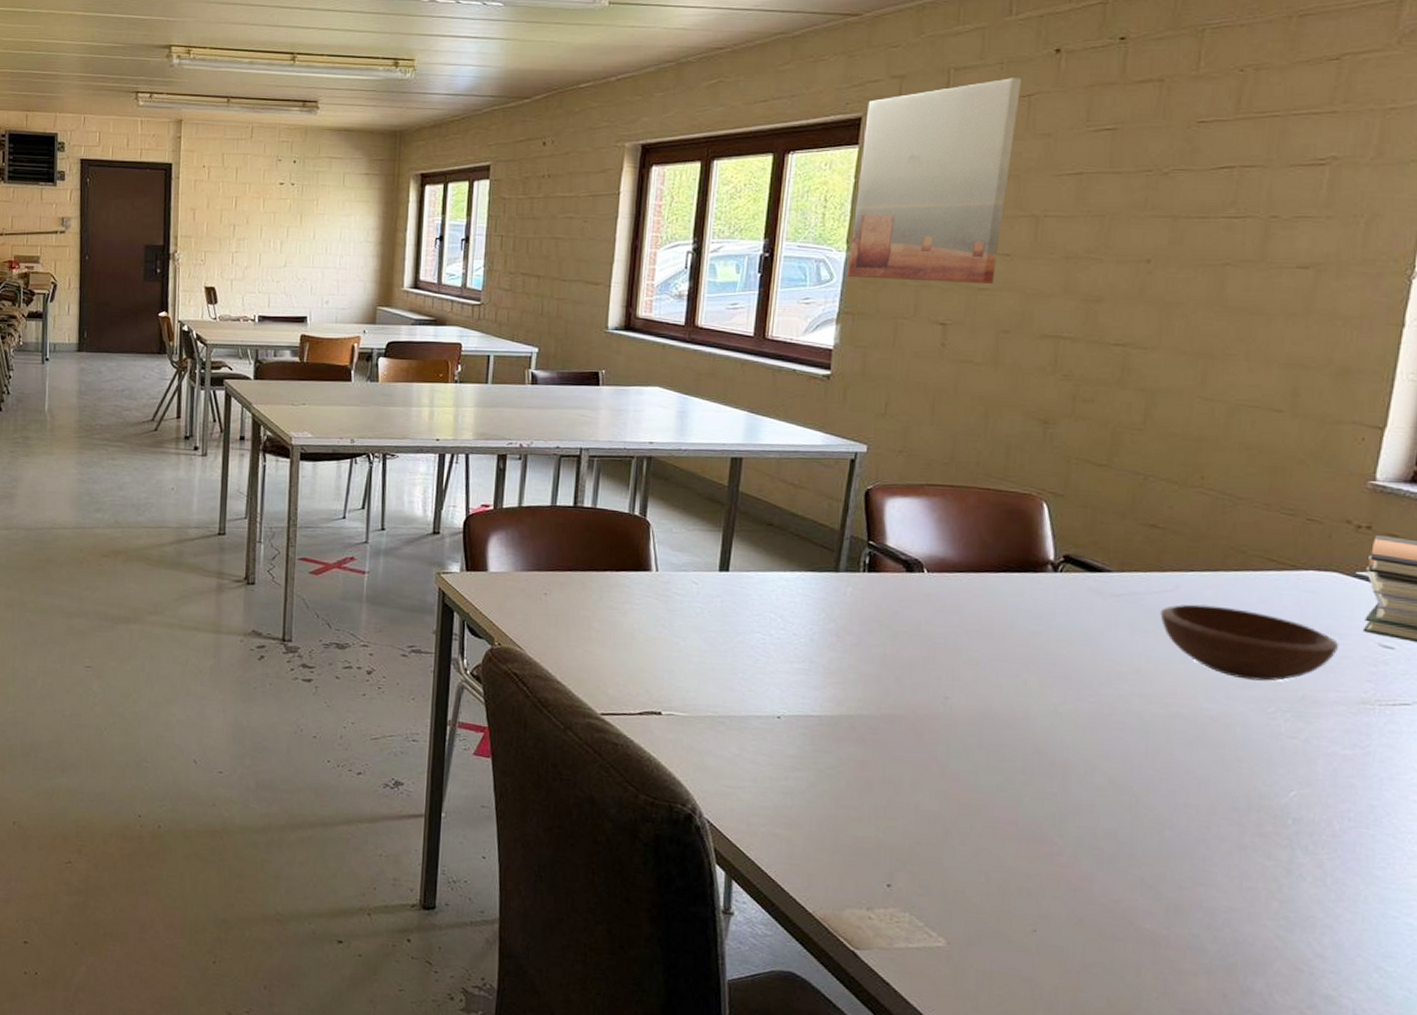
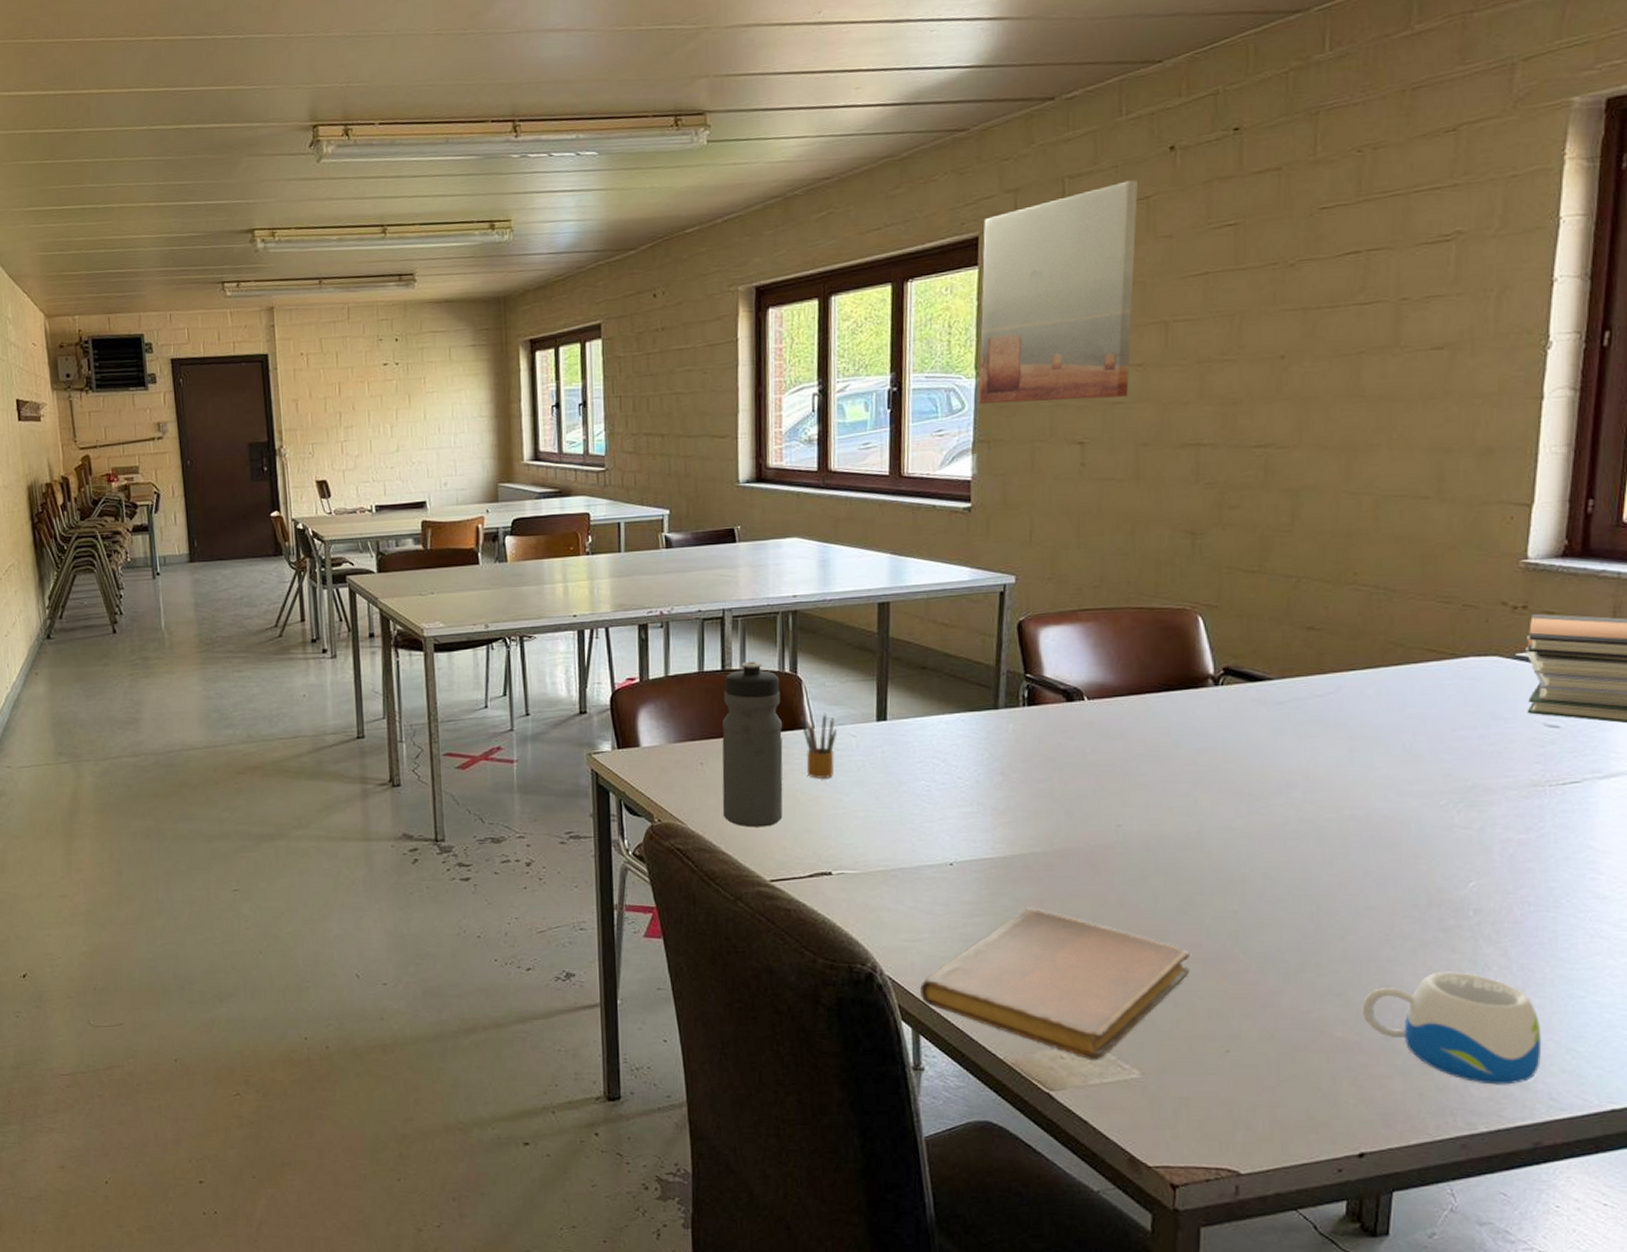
water bottle: none [561,500,629,662] -> present [721,661,783,828]
pencil box: none [645,558,680,621] -> present [800,713,838,778]
notebook: none [737,768,1006,925] -> present [920,908,1190,1060]
bowl: present [1160,604,1339,681] -> none [1325,703,1505,774]
mug: none [1172,874,1351,996] -> present [1361,970,1542,1085]

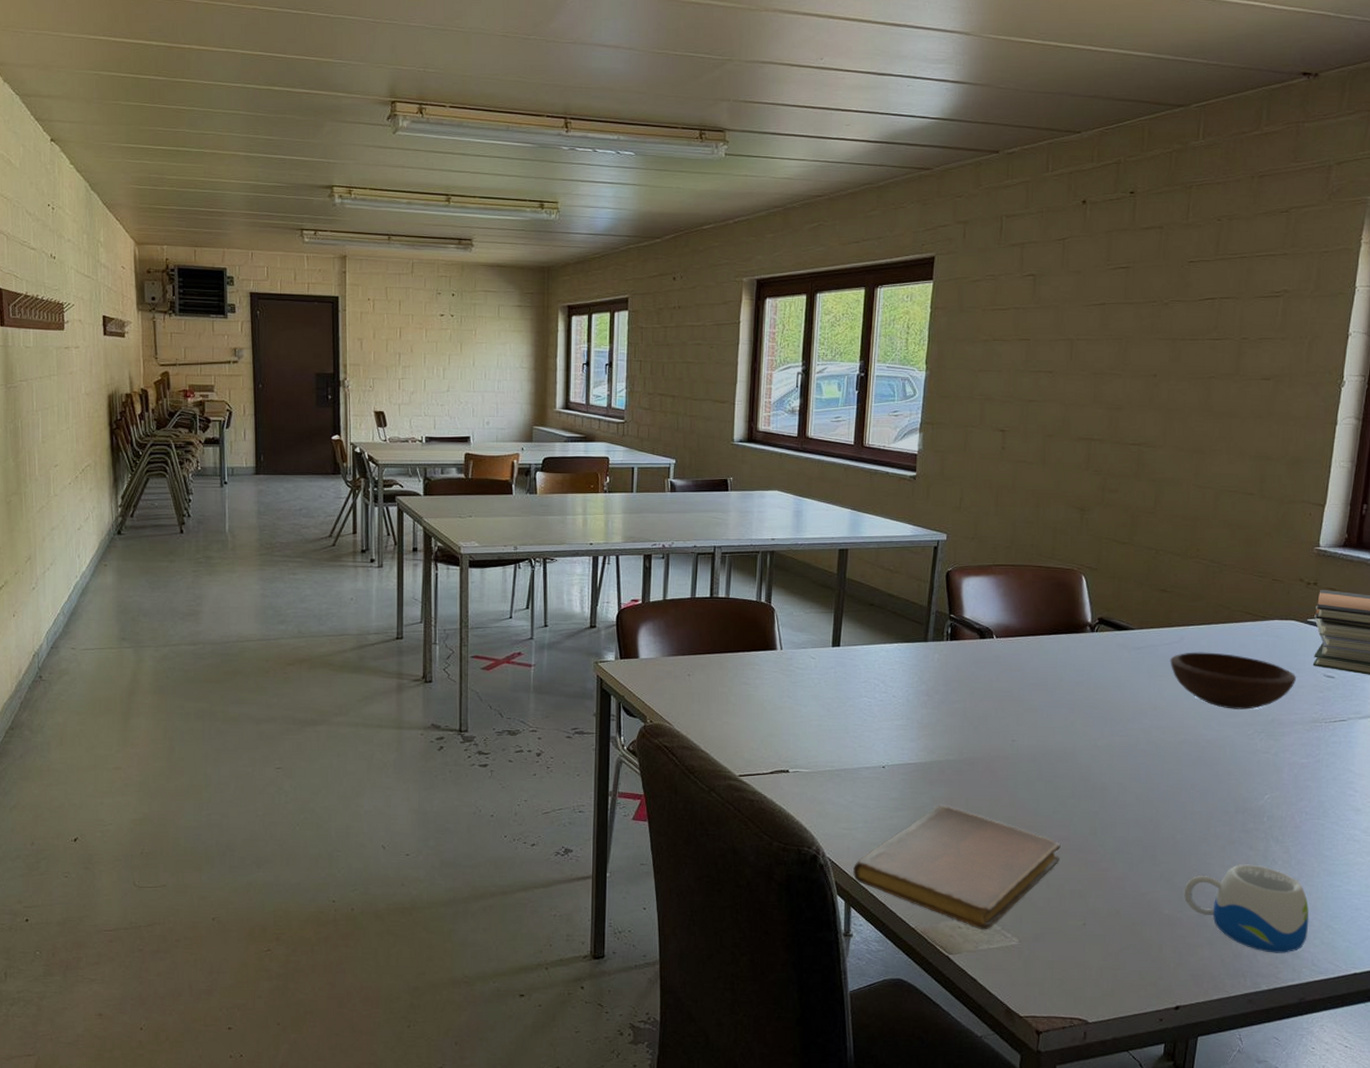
water bottle: present [721,661,783,828] -> none [703,591,757,731]
pencil box: present [800,713,838,778] -> none [771,637,800,692]
wall art: present [979,180,1139,404] -> none [927,224,1058,396]
bowl: none [1325,703,1505,774] -> present [1170,652,1297,710]

